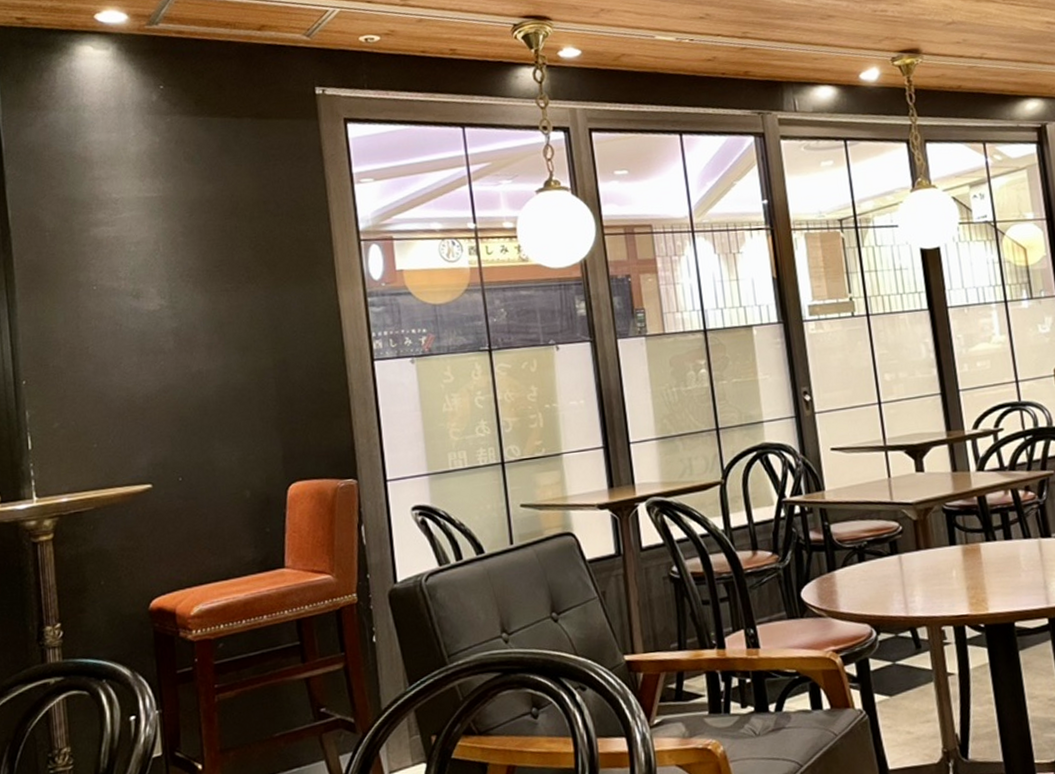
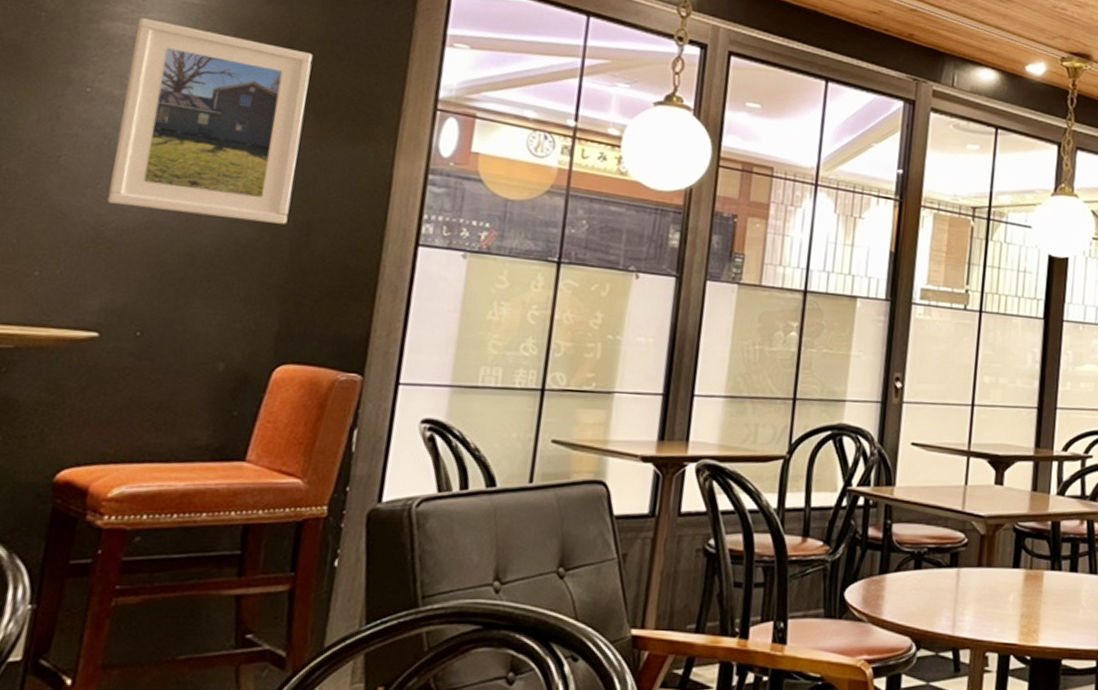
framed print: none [116,216,268,377] -> present [107,18,313,224]

